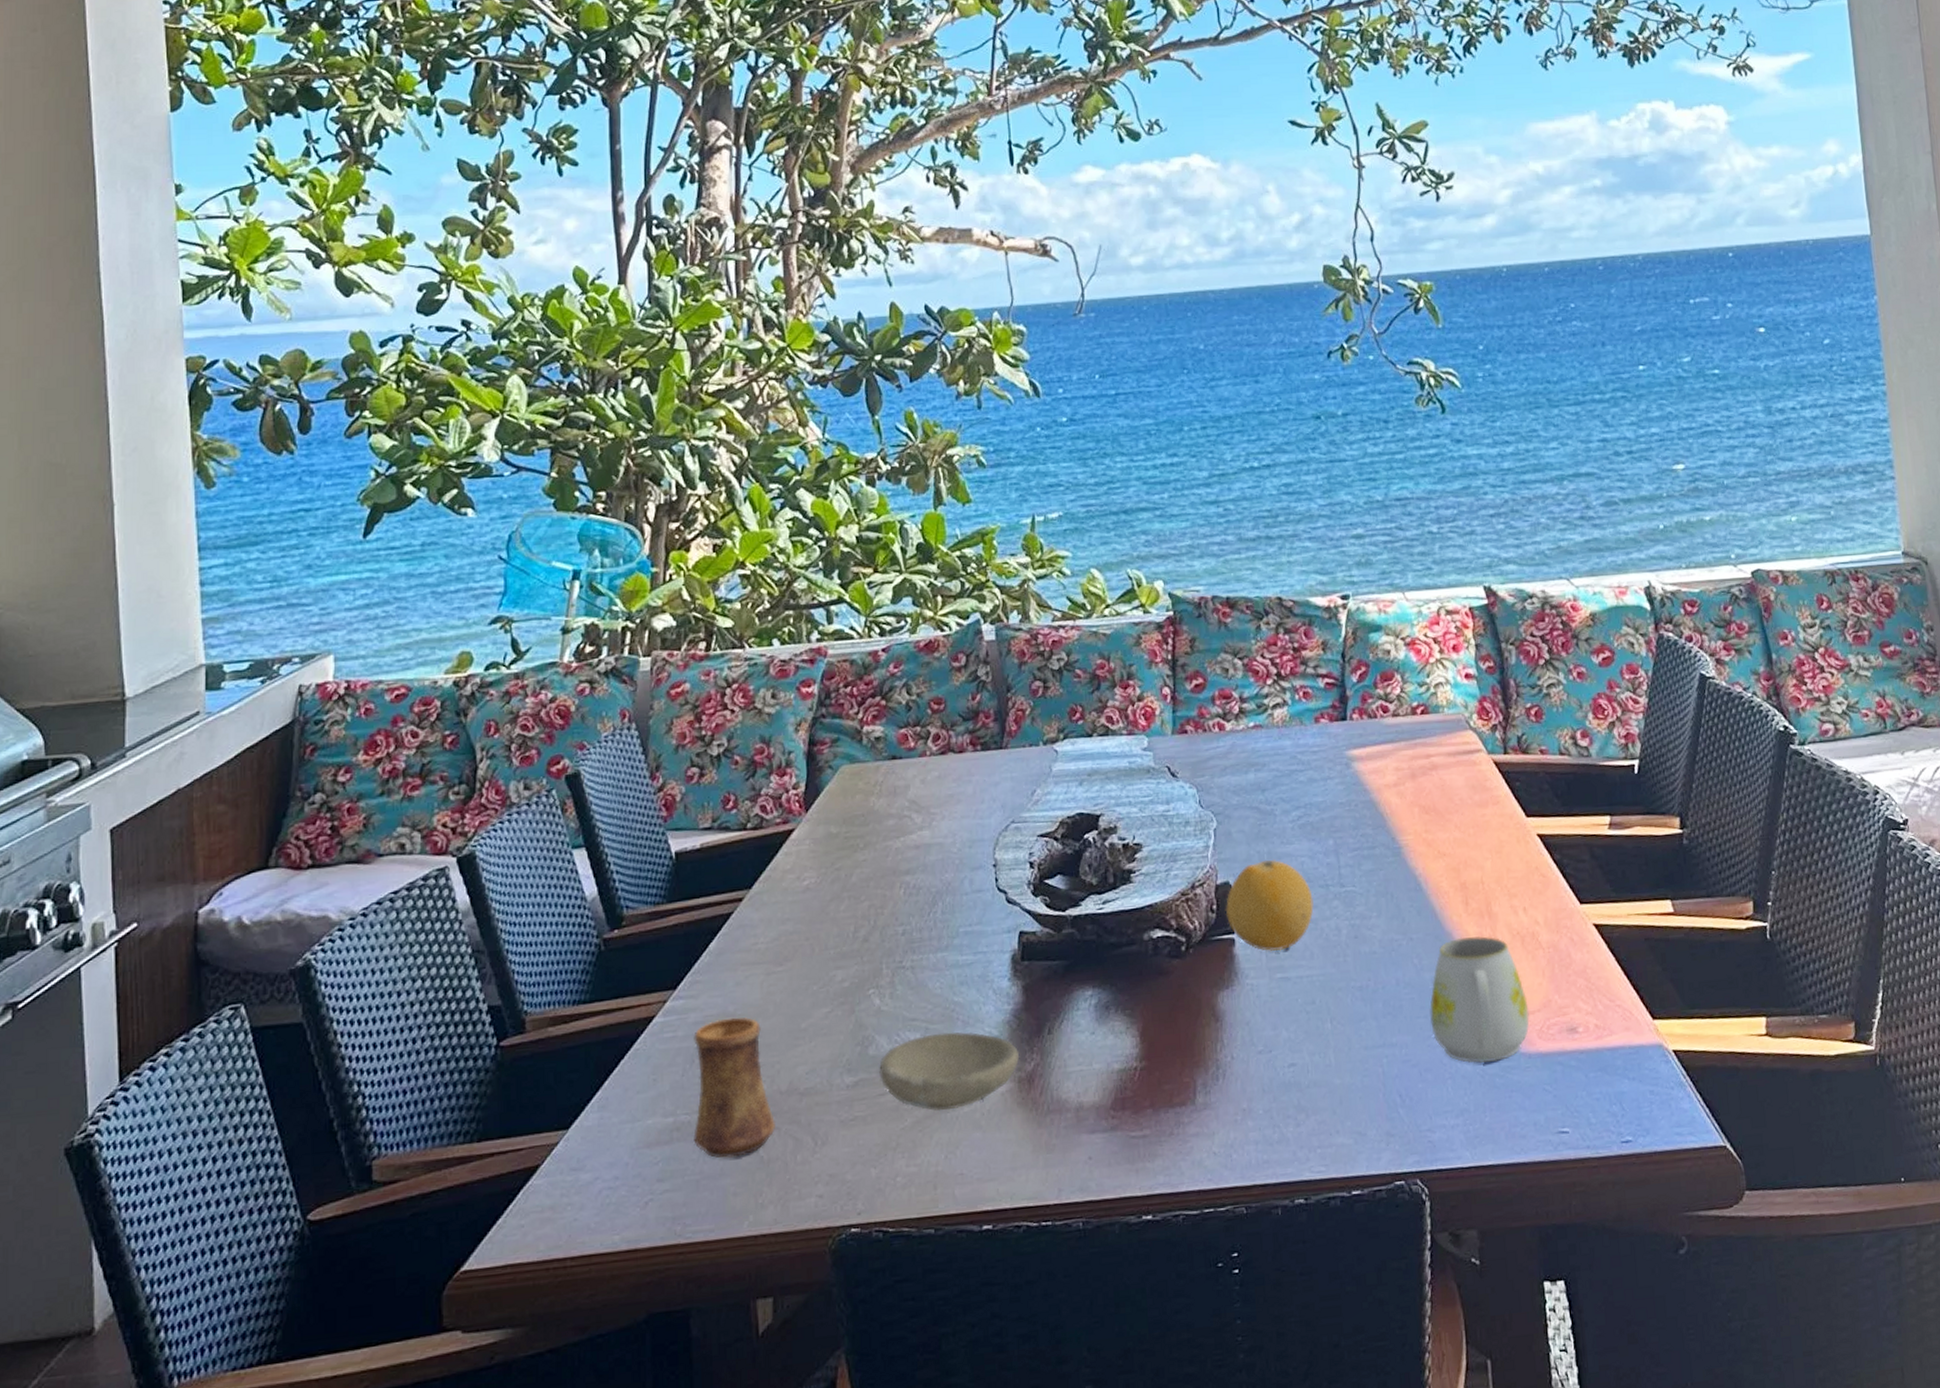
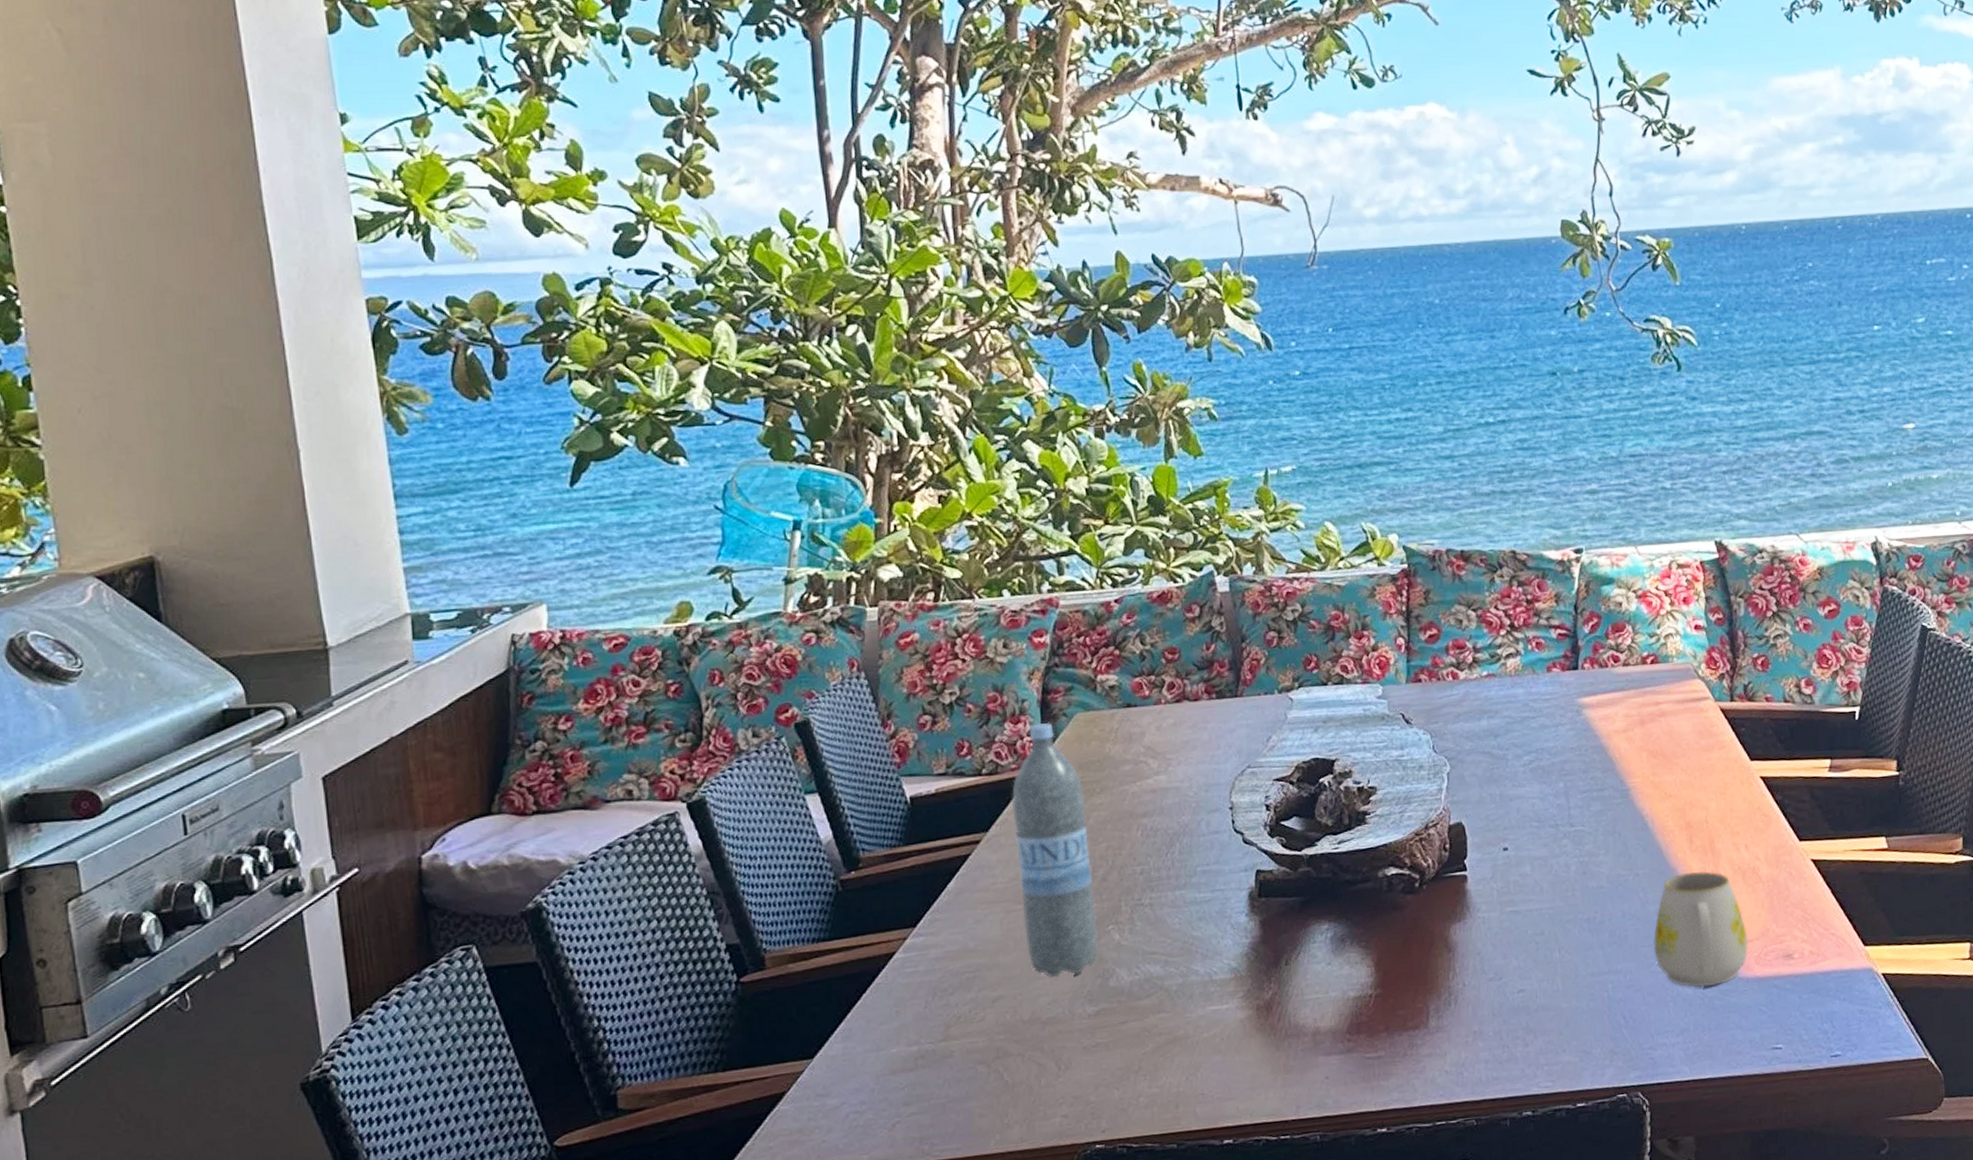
cup: present [693,1017,775,1158] -> none [935,952,1019,1083]
water bottle: none [775,774,859,1046] -> present [1012,722,1098,978]
bowl: present [879,1032,1020,1111] -> none [1120,964,1258,1037]
fruit: present [1225,859,1314,951] -> none [1457,801,1544,887]

